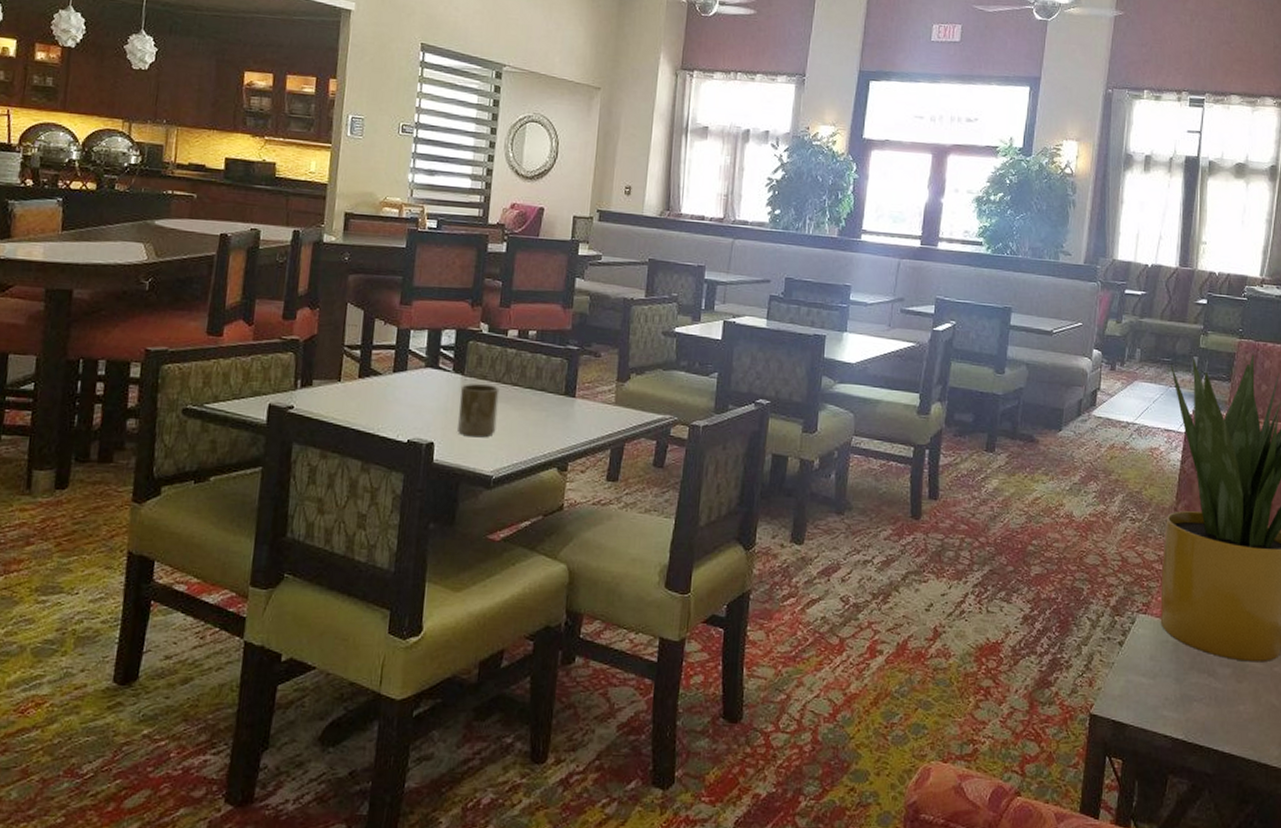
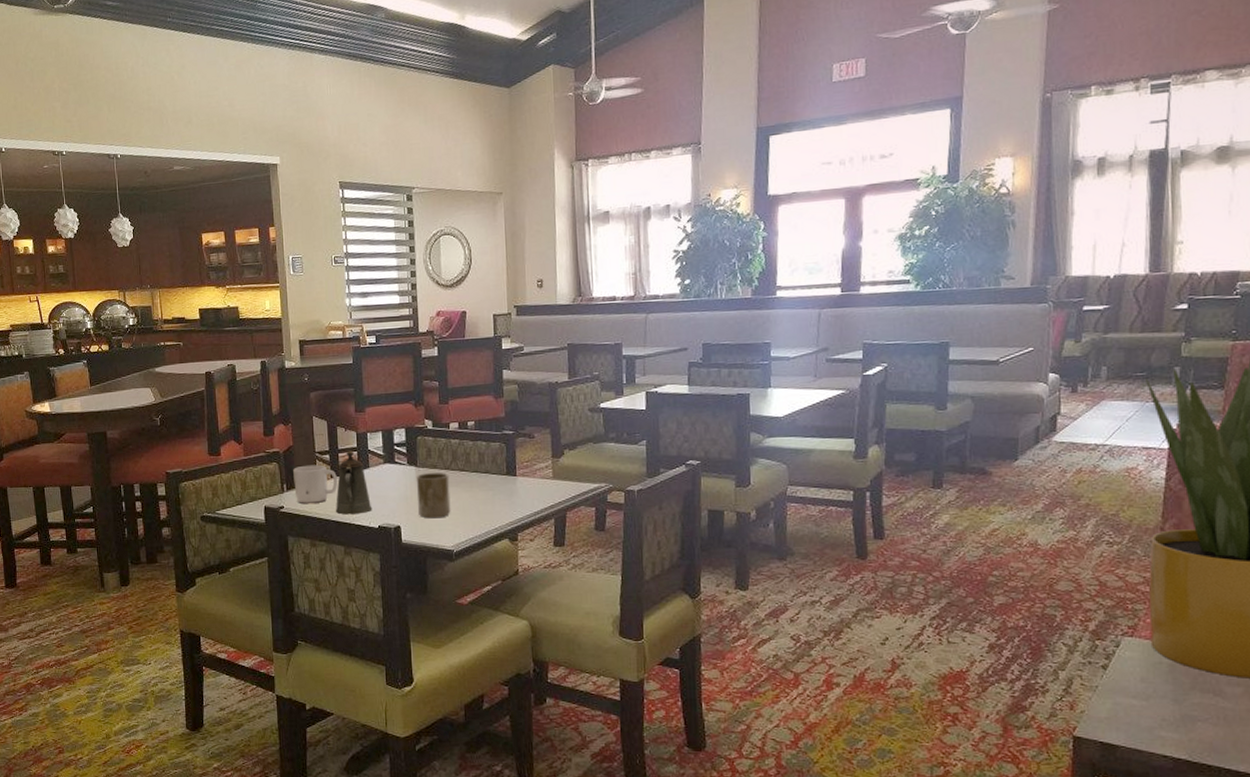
mug: none [310,359,367,406] -> present [293,464,338,503]
coffee pot: none [357,348,404,425] -> present [335,450,373,515]

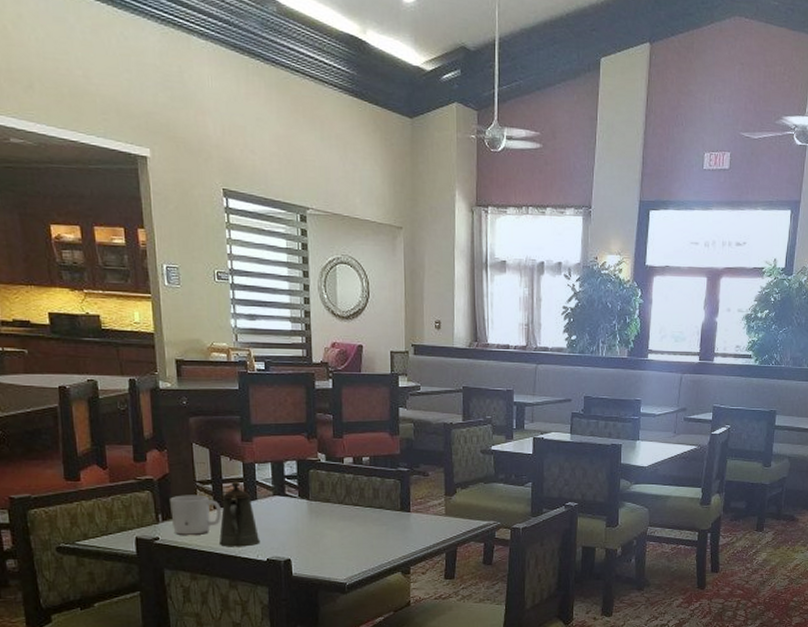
cup: present [416,473,451,519] -> none [307,507,344,552]

